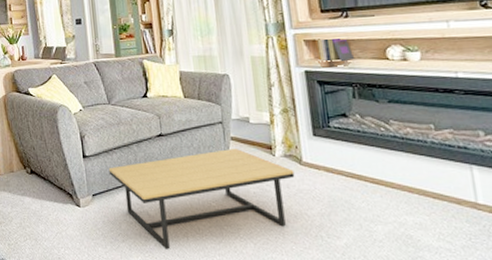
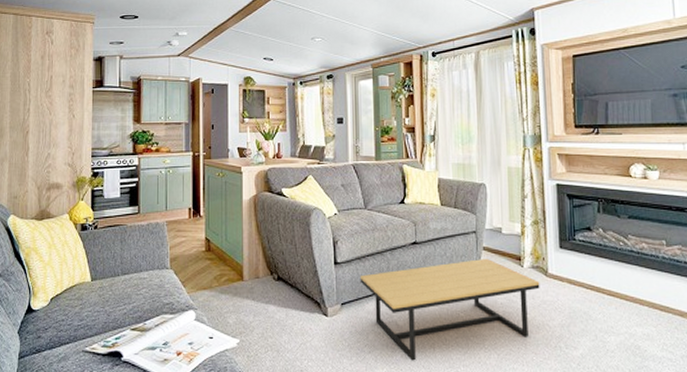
books: present [315,39,355,62] -> none [568,153,602,176]

